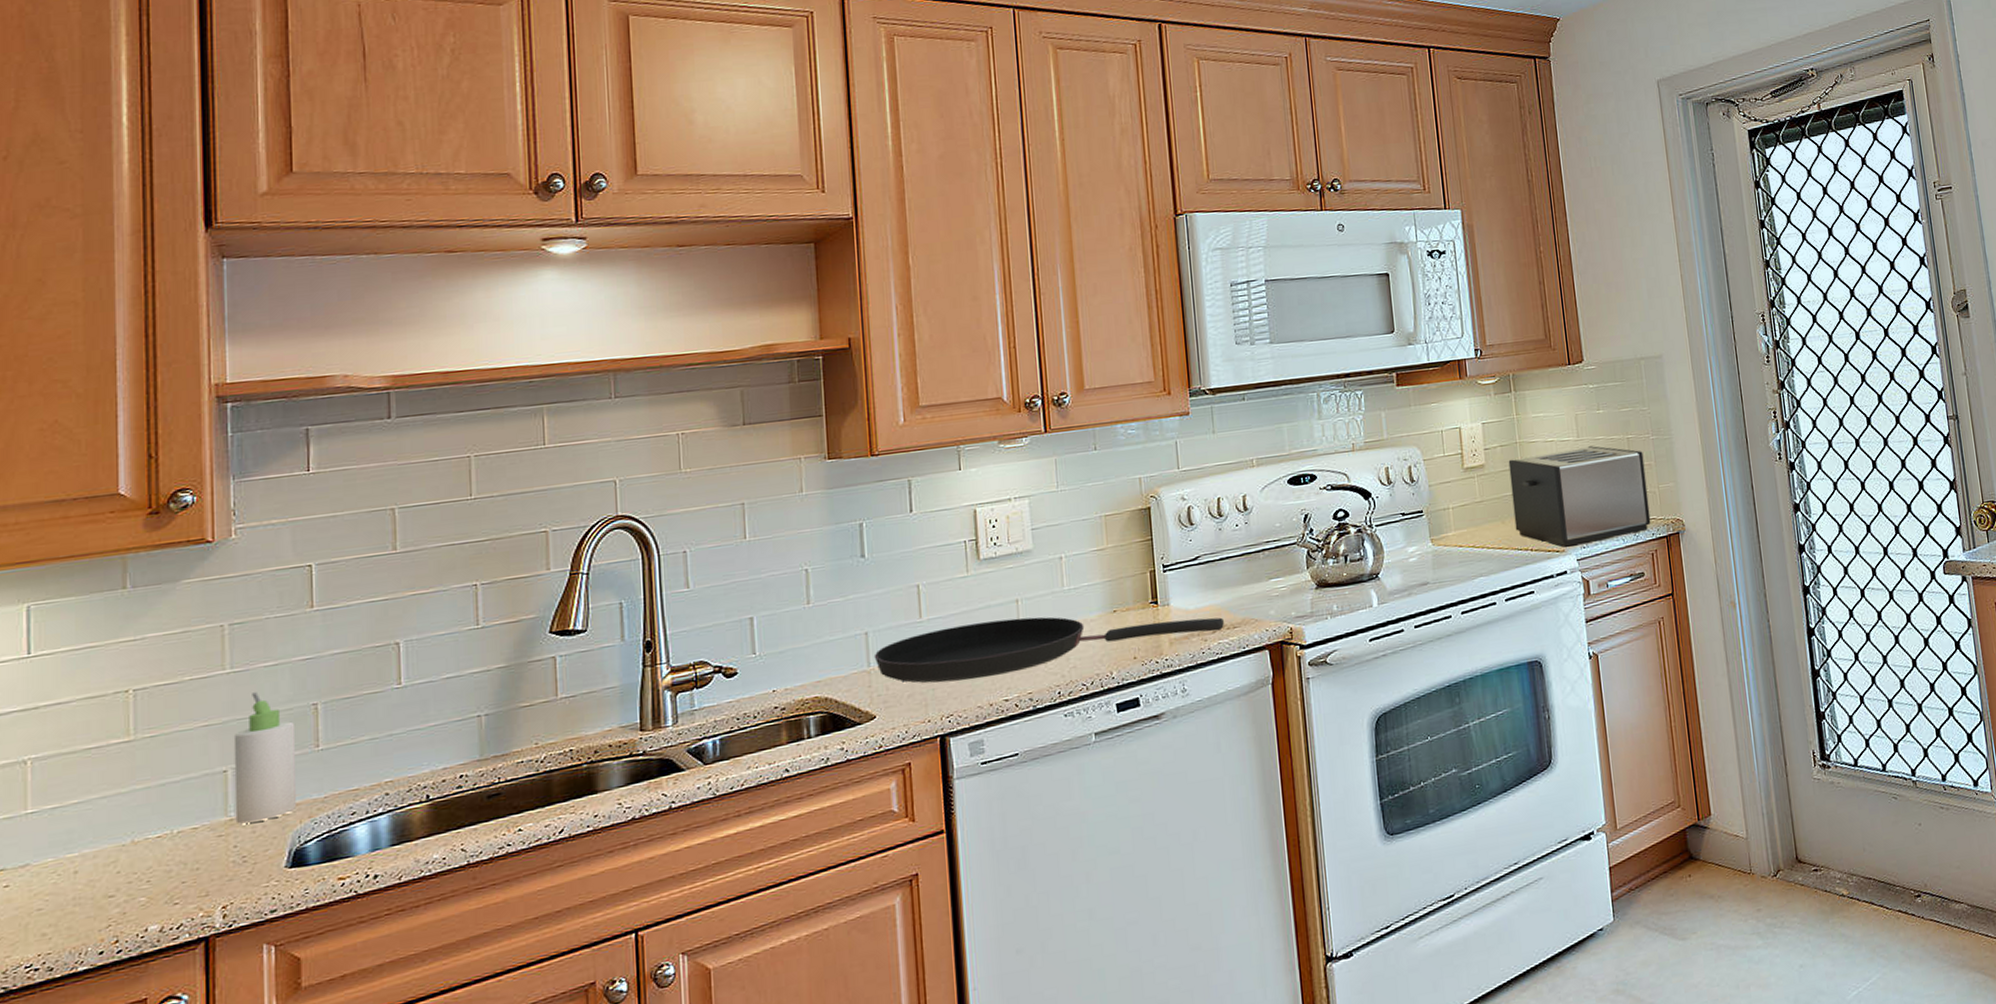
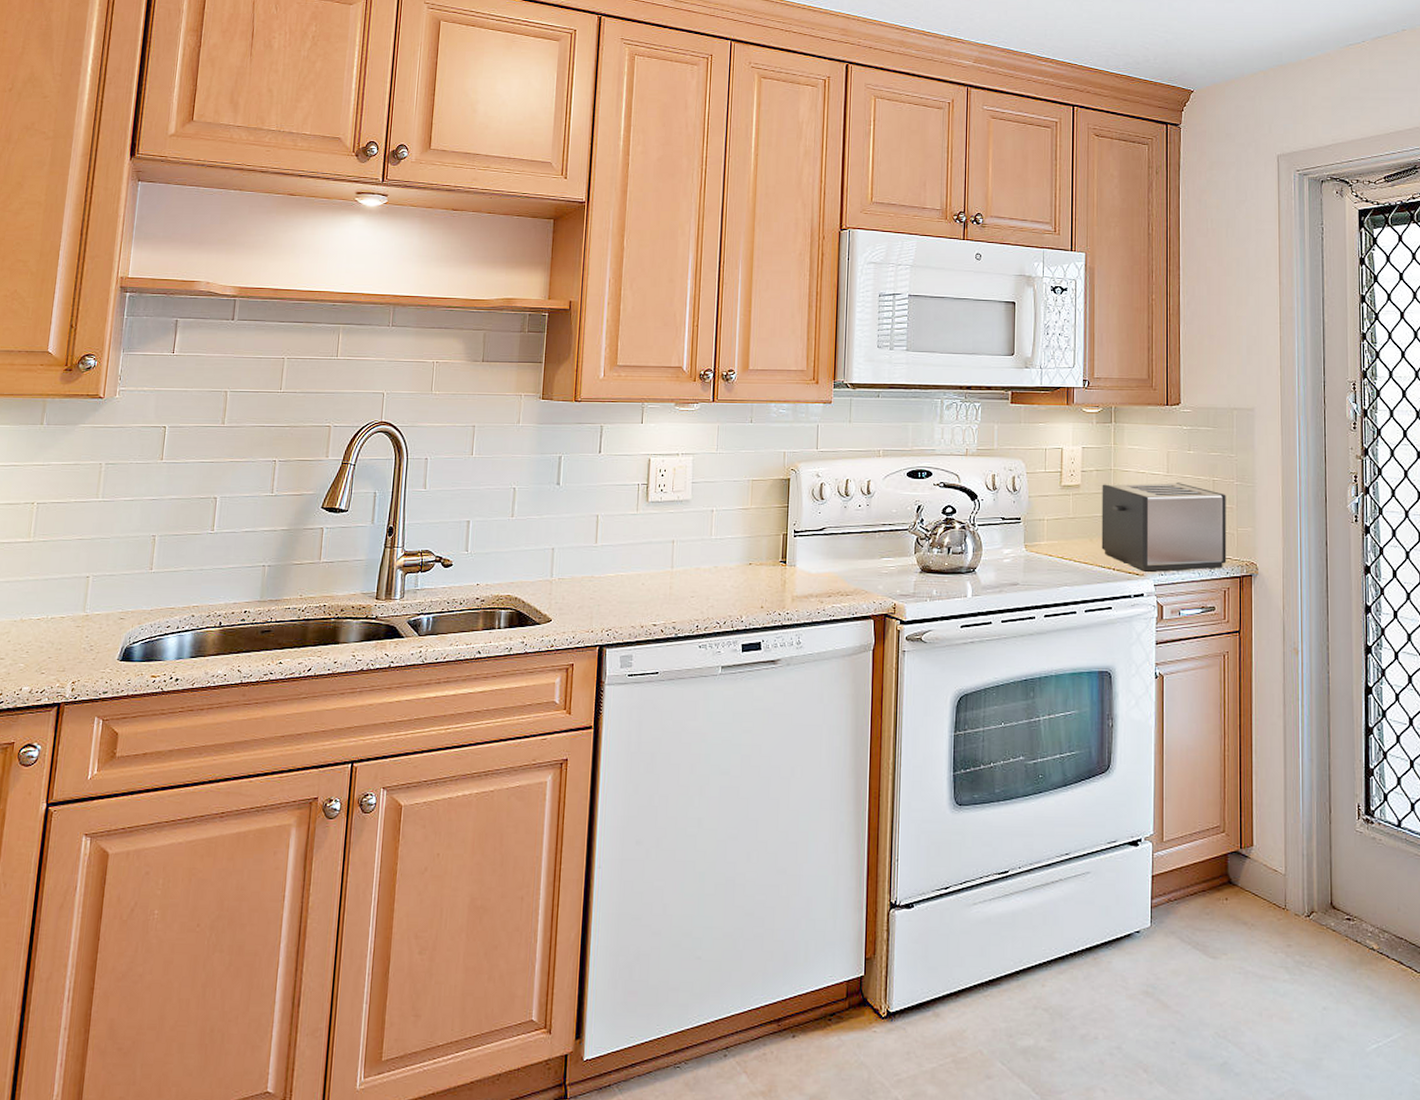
bottle: present [233,692,297,824] -> none [89,519,139,620]
frying pan: present [873,617,1224,684] -> none [556,555,839,603]

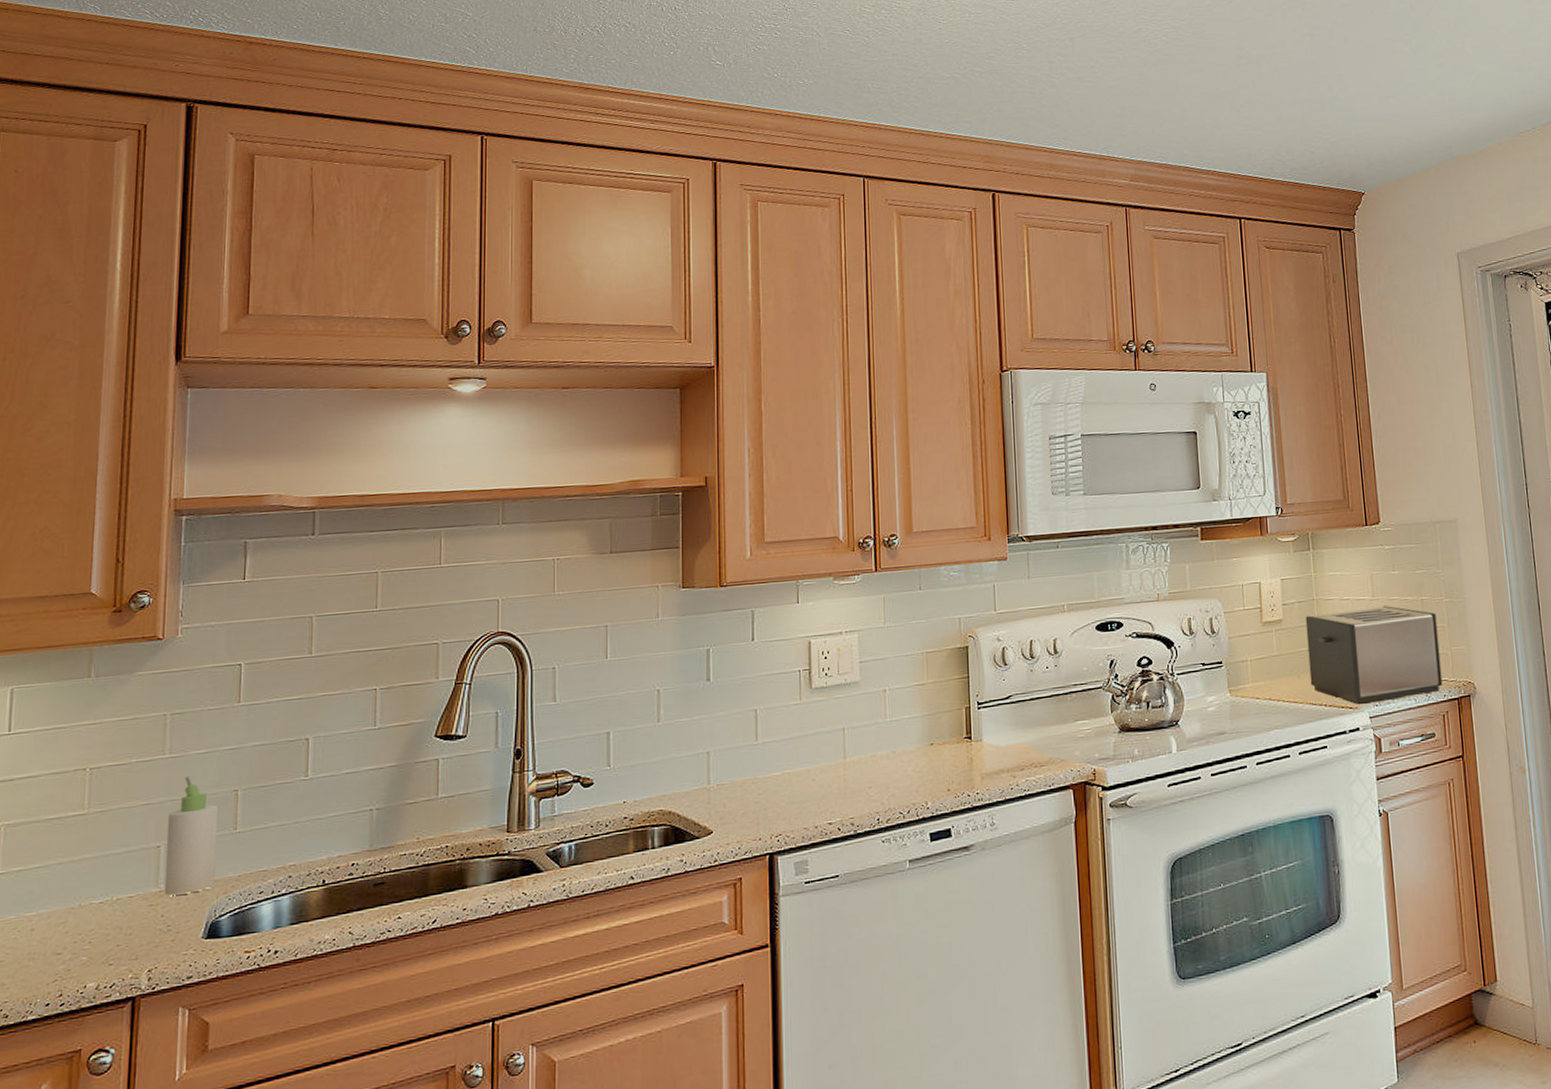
bottle: none [89,519,139,620] -> present [164,776,219,896]

